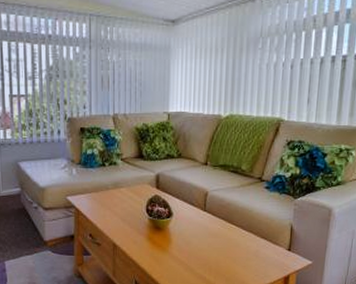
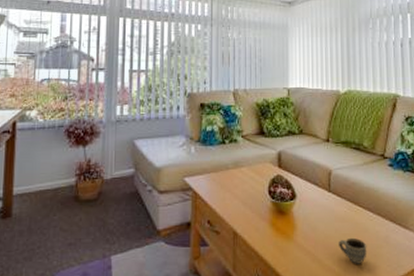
cup: none [211,251,237,273] -> present [339,237,367,264]

